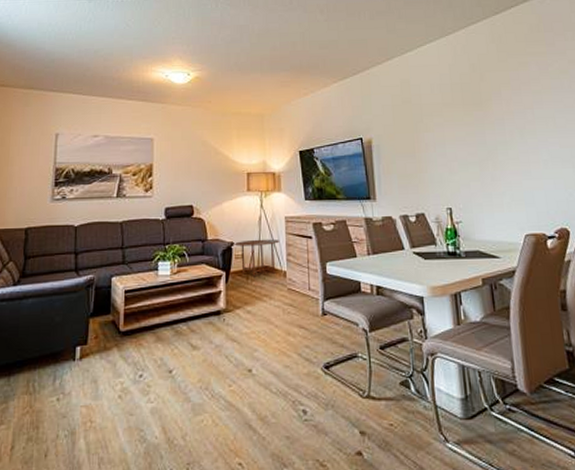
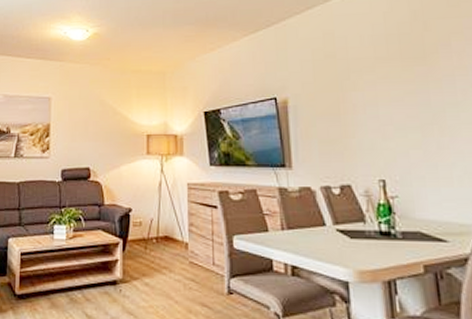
side table: present [234,238,280,277] -> none [132,206,182,247]

